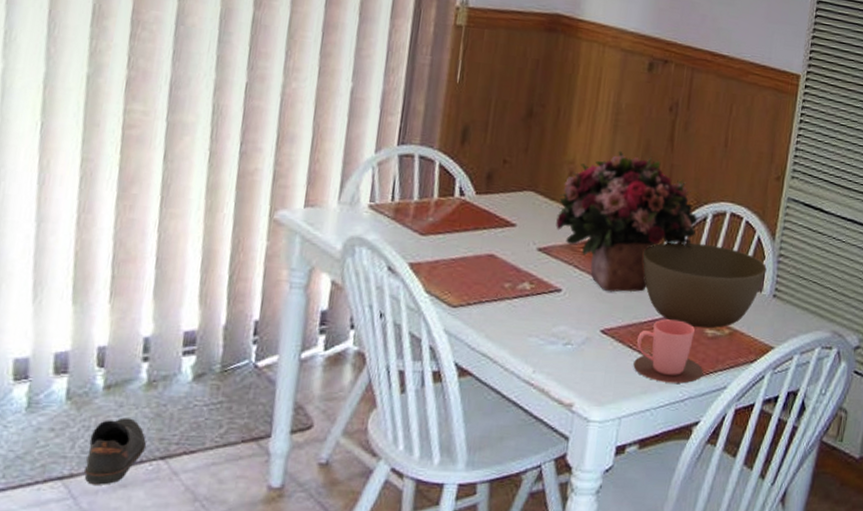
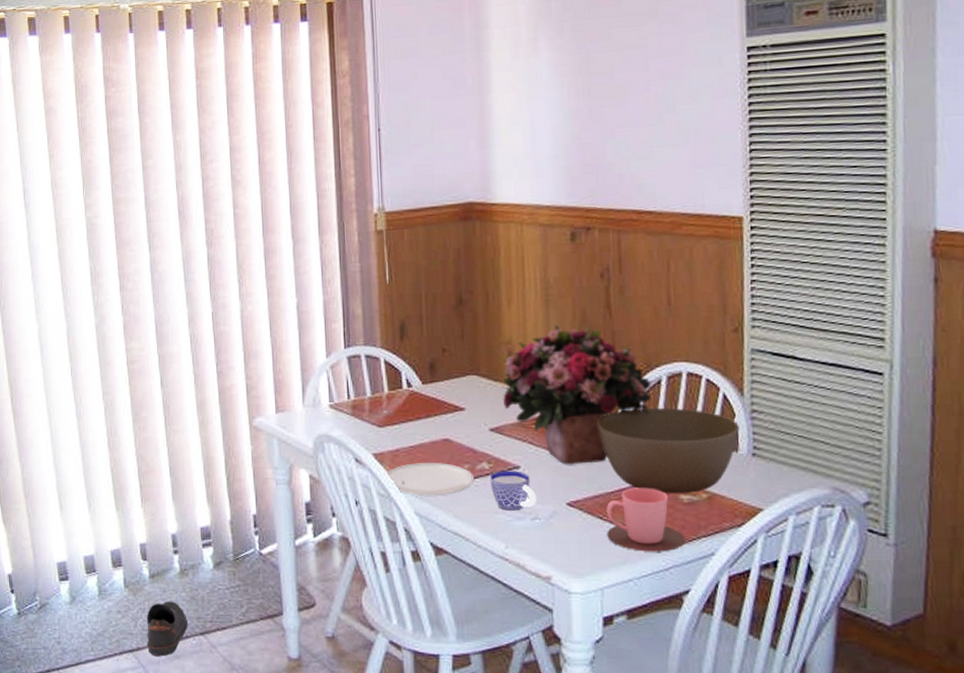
plate: none [419,277,514,315] -> present [385,463,475,496]
cup: none [528,292,573,335] -> present [489,470,536,511]

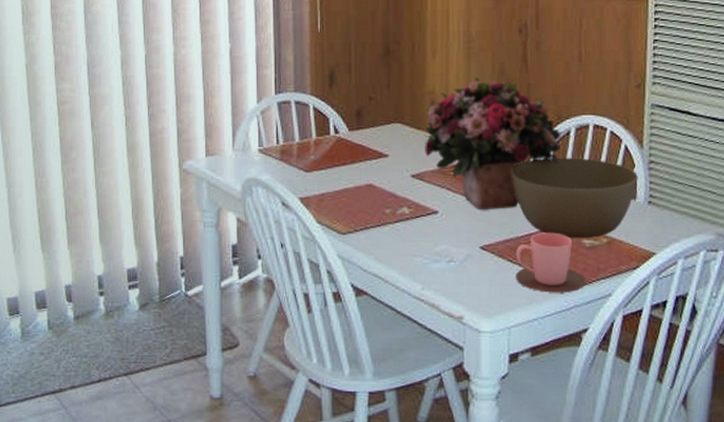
shoe: present [146,601,188,657] -> none [69,342,111,398]
plate: present [385,463,475,496] -> none [310,207,396,240]
cup: present [489,470,536,511] -> none [409,215,452,254]

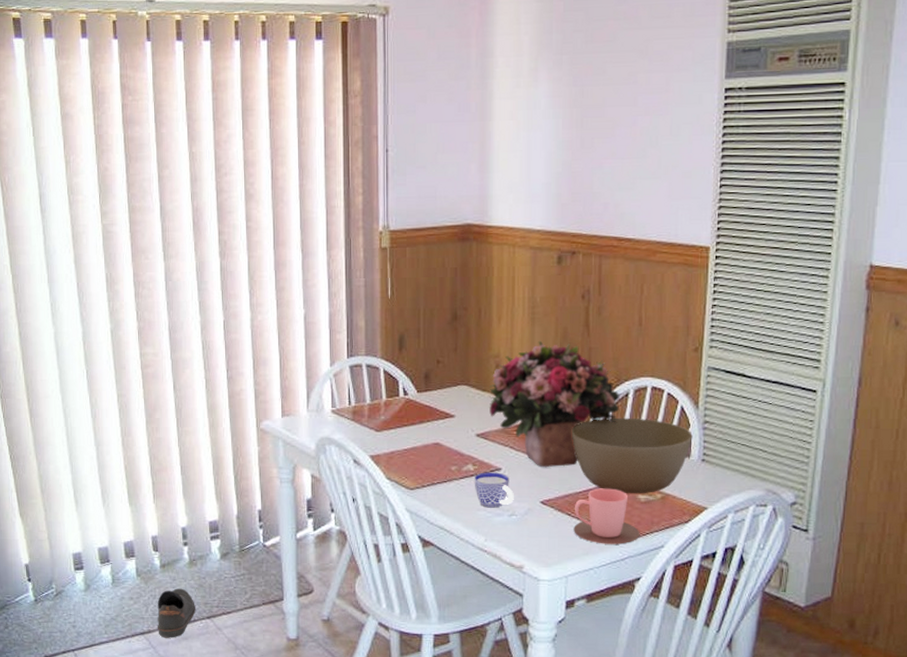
shoe: none [69,342,111,398] -> present [157,588,195,638]
cup: none [409,215,452,254] -> present [474,472,514,508]

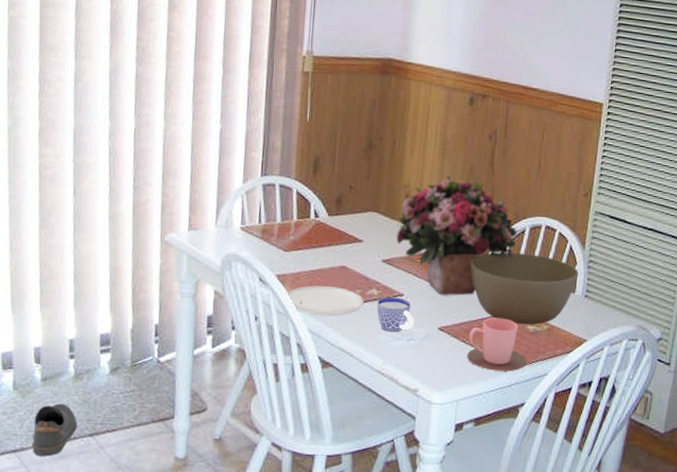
plate: none [380,465,461,495] -> present [285,286,364,316]

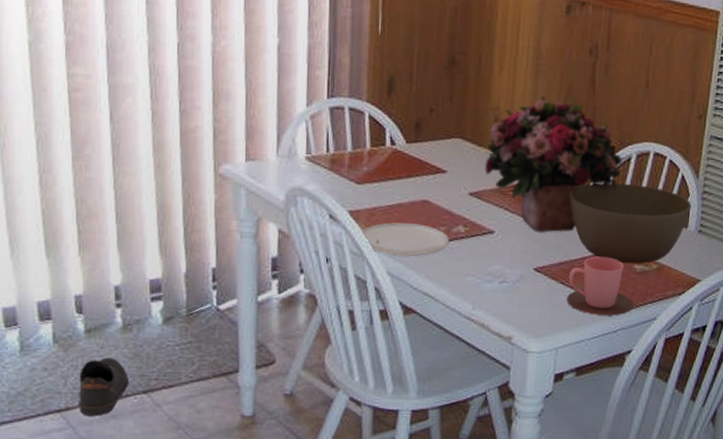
cup: present [376,297,414,332] -> none [464,234,507,274]

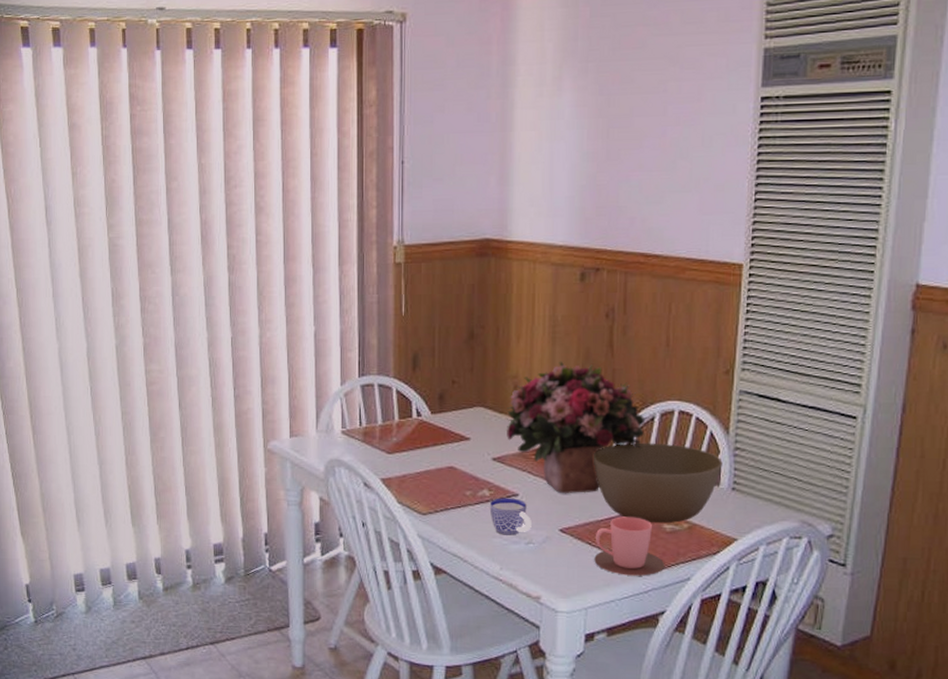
shoe: present [77,357,128,417] -> none [158,612,198,664]
plate: present [360,223,450,257] -> none [391,488,476,520]
cup: none [464,234,507,274] -> present [489,498,532,535]

